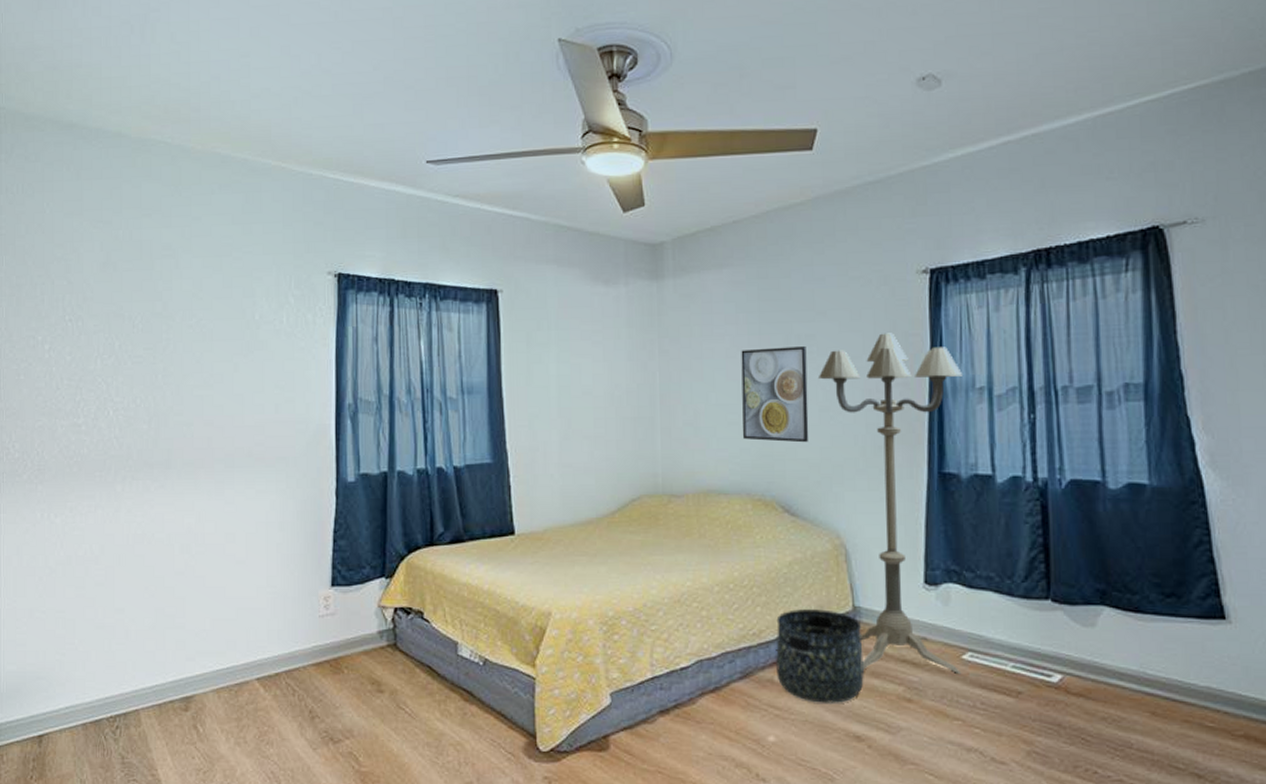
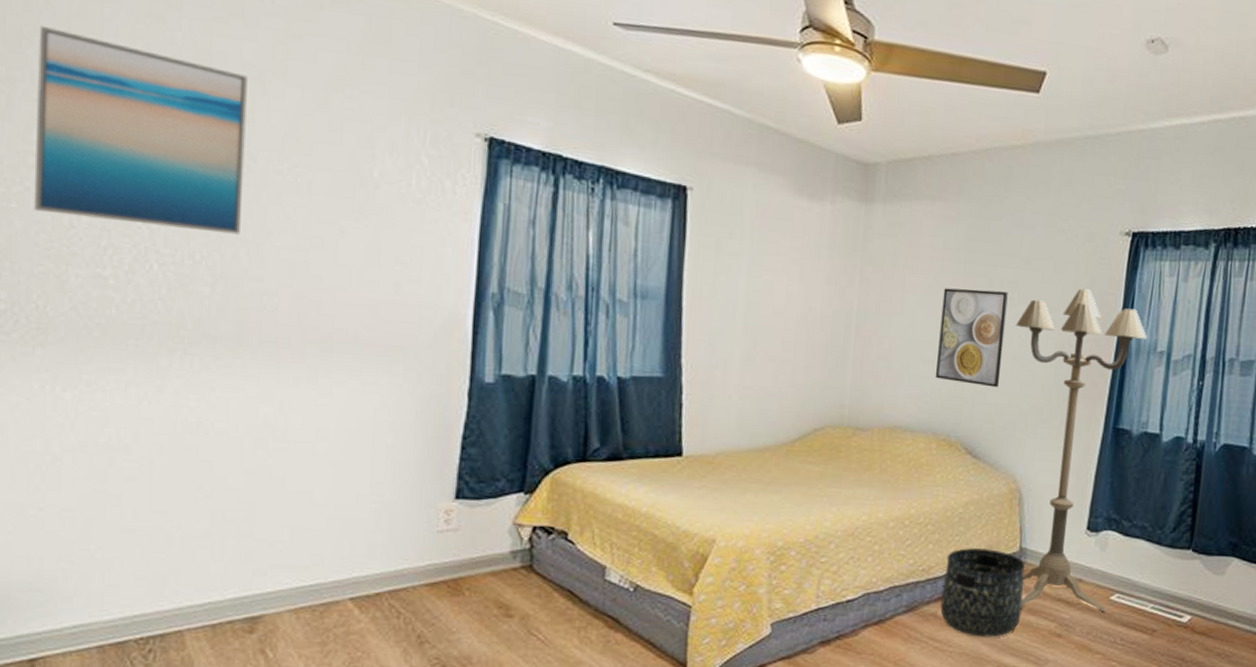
wall art: none [34,242,167,381] -> present [33,25,247,235]

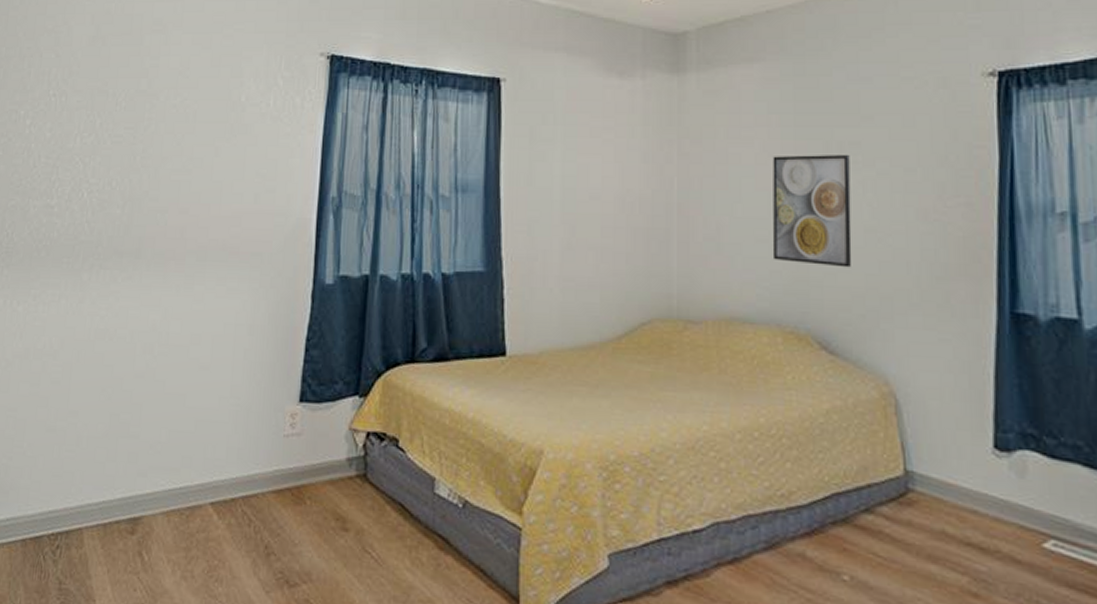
wall art: present [33,25,247,235] -> none [12,13,156,162]
basket: present [940,548,1025,637] -> none [809,469,918,591]
floor lamp: present [1016,288,1147,614] -> none [864,143,1043,568]

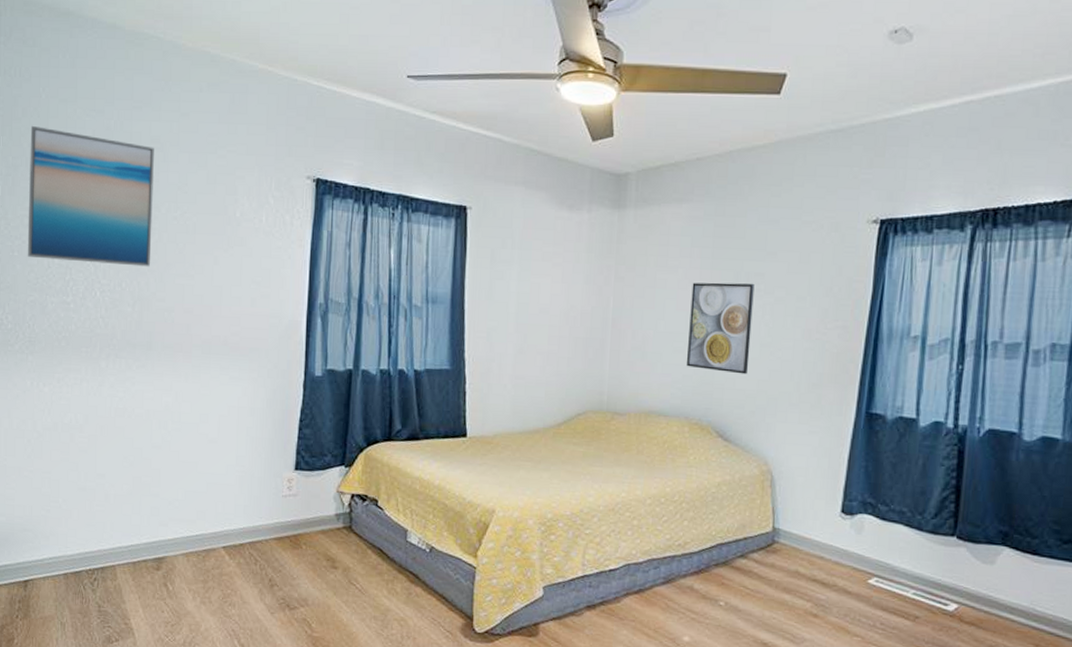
wall art: none [12,13,156,162] -> present [27,125,154,267]

